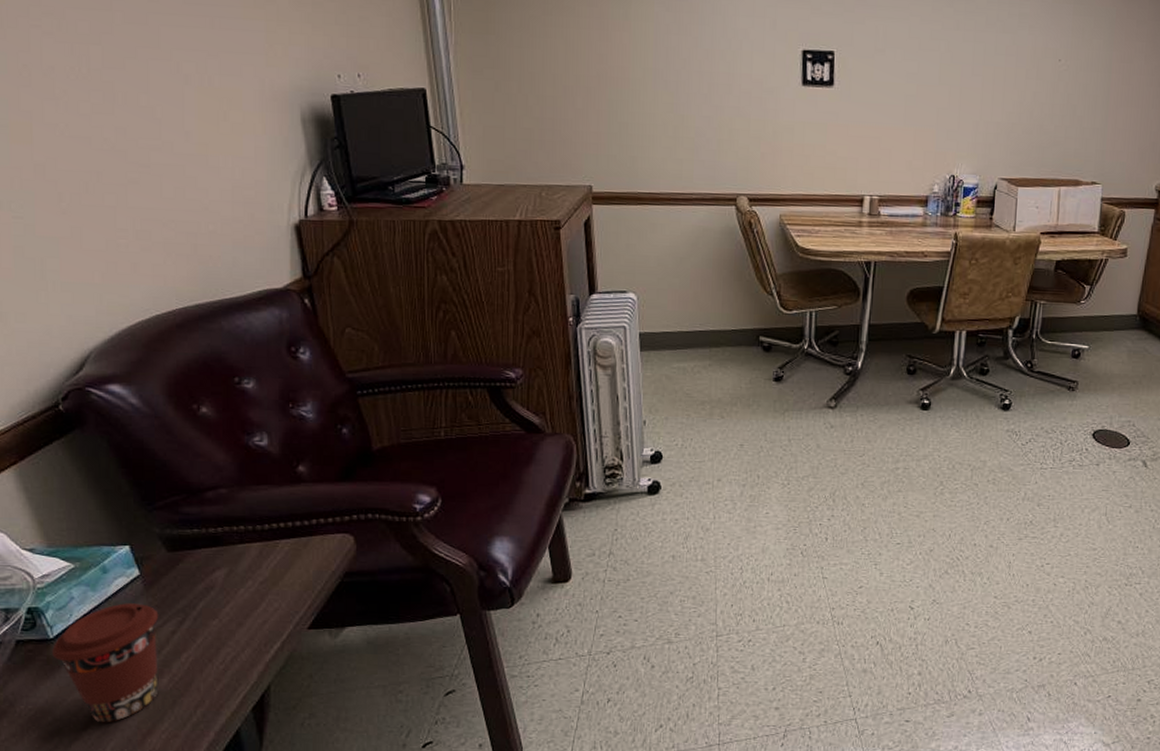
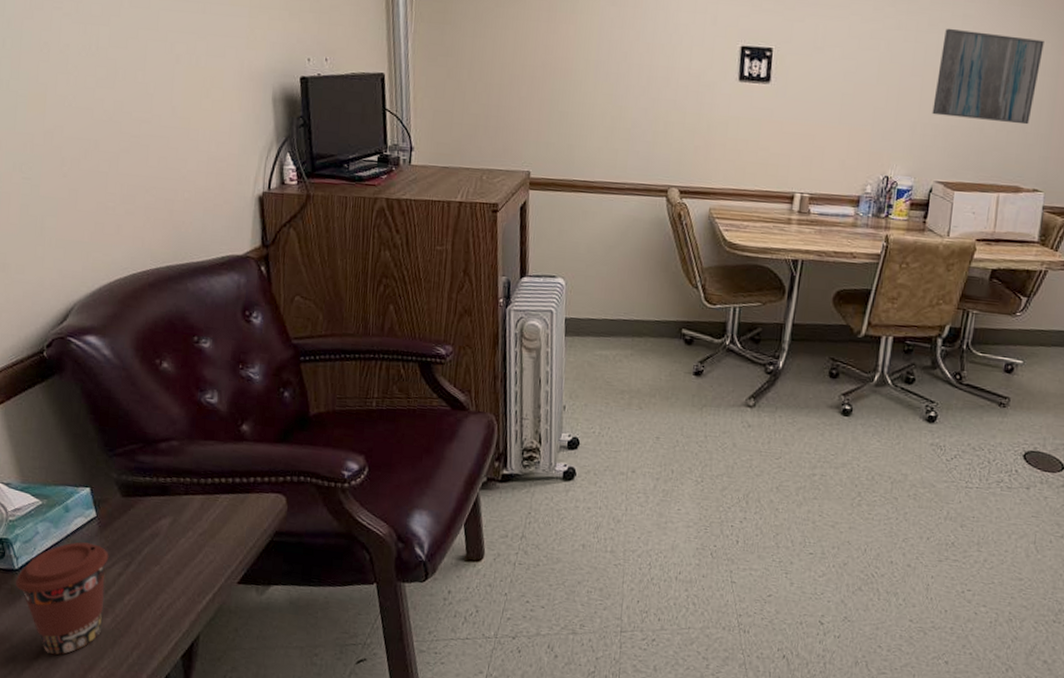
wall art: none [993,27,1097,120] -> present [932,28,1044,125]

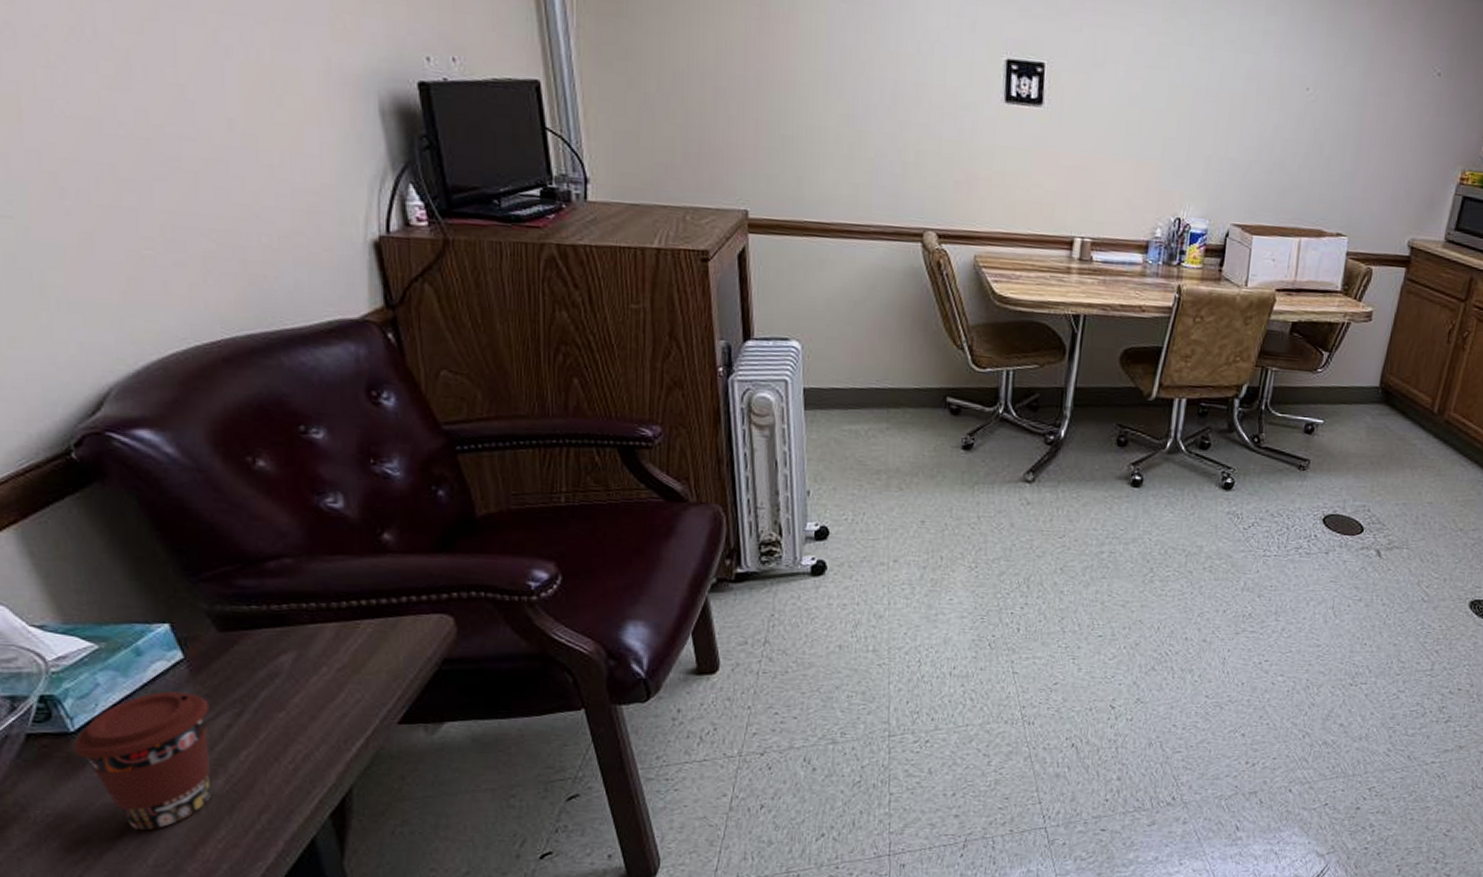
wall art: present [932,28,1044,125] -> none [1228,45,1351,161]

